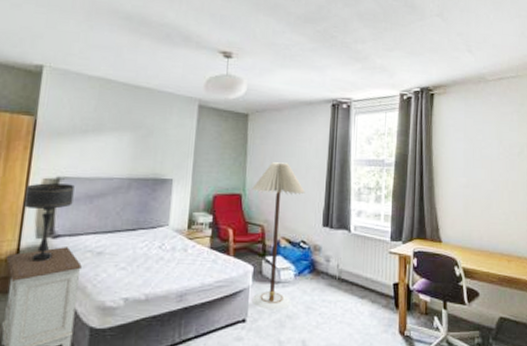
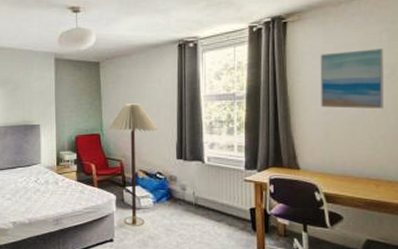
wall art: none [461,127,514,186] -> present [320,48,384,109]

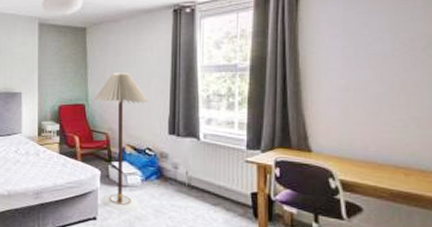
wall art: present [320,48,384,109] -> none [339,16,419,87]

